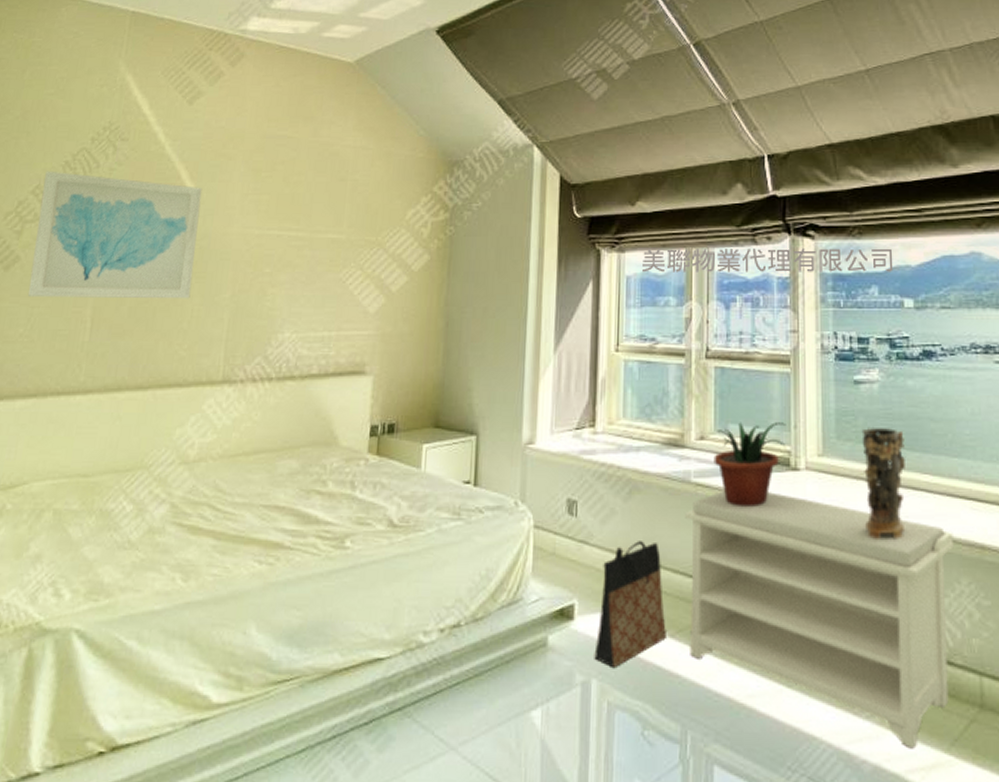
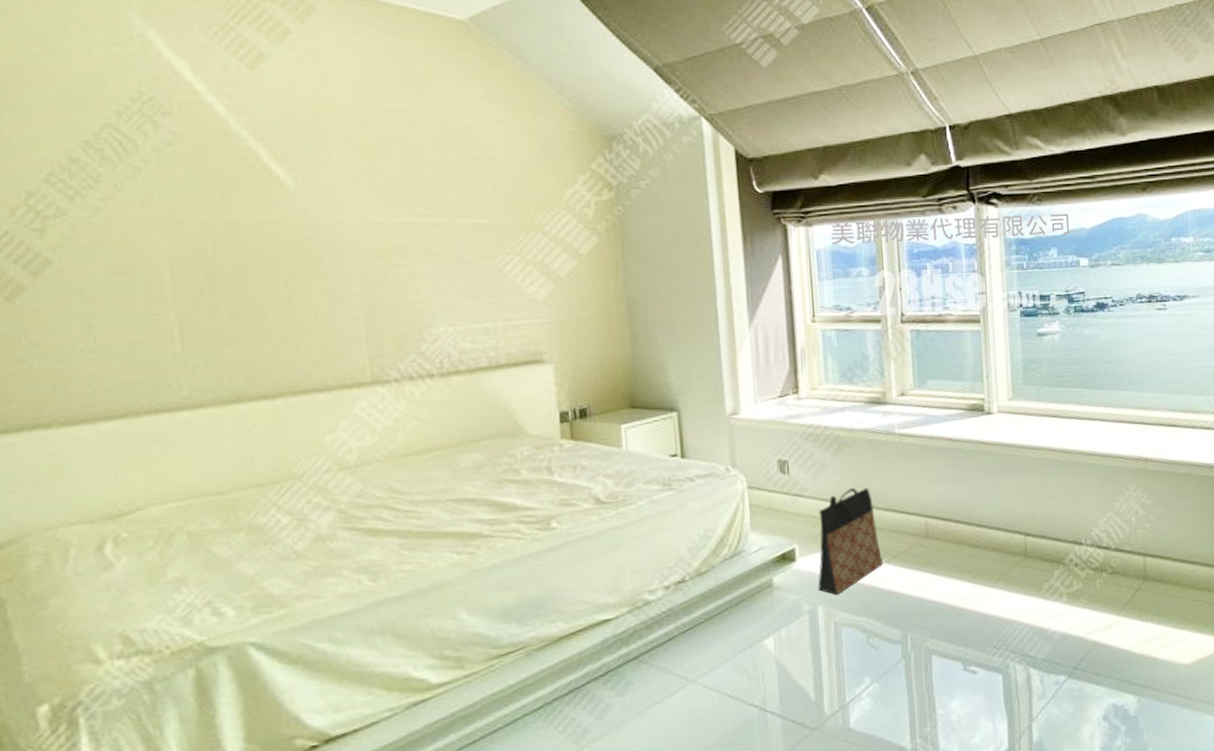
wall art: present [27,171,203,299] -> none [58,153,308,307]
bench: present [685,491,954,749] -> none [892,434,1123,617]
potted plant: present [714,422,786,507] -> none [915,374,979,450]
decorative vase: present [861,426,905,539] -> none [1045,371,1083,463]

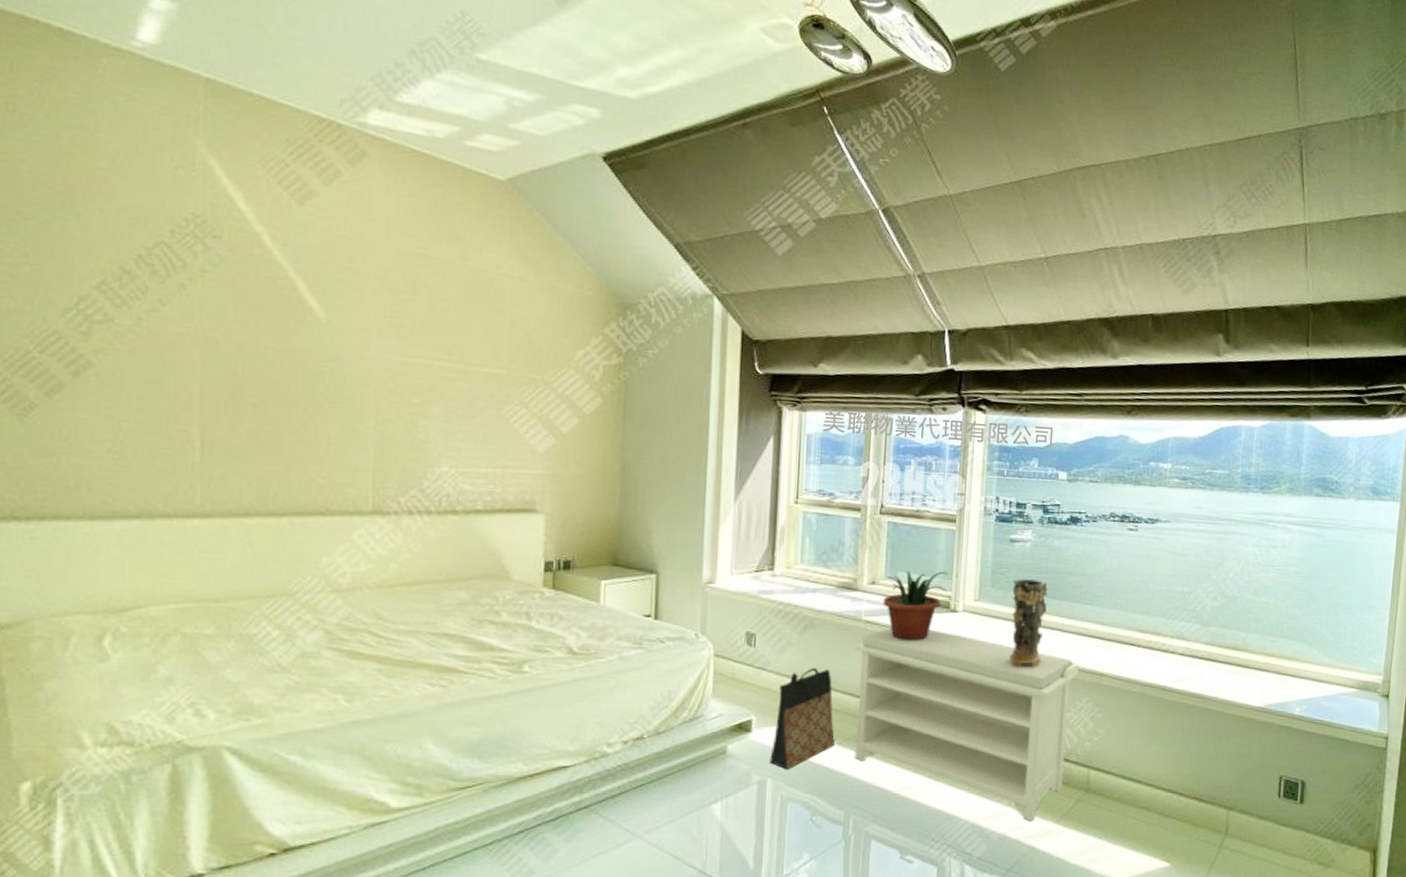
bench: none [892,434,1123,617] -> present [855,628,1079,822]
potted plant: none [915,374,979,450] -> present [883,570,949,641]
decorative vase: none [1045,371,1083,463] -> present [1009,578,1048,668]

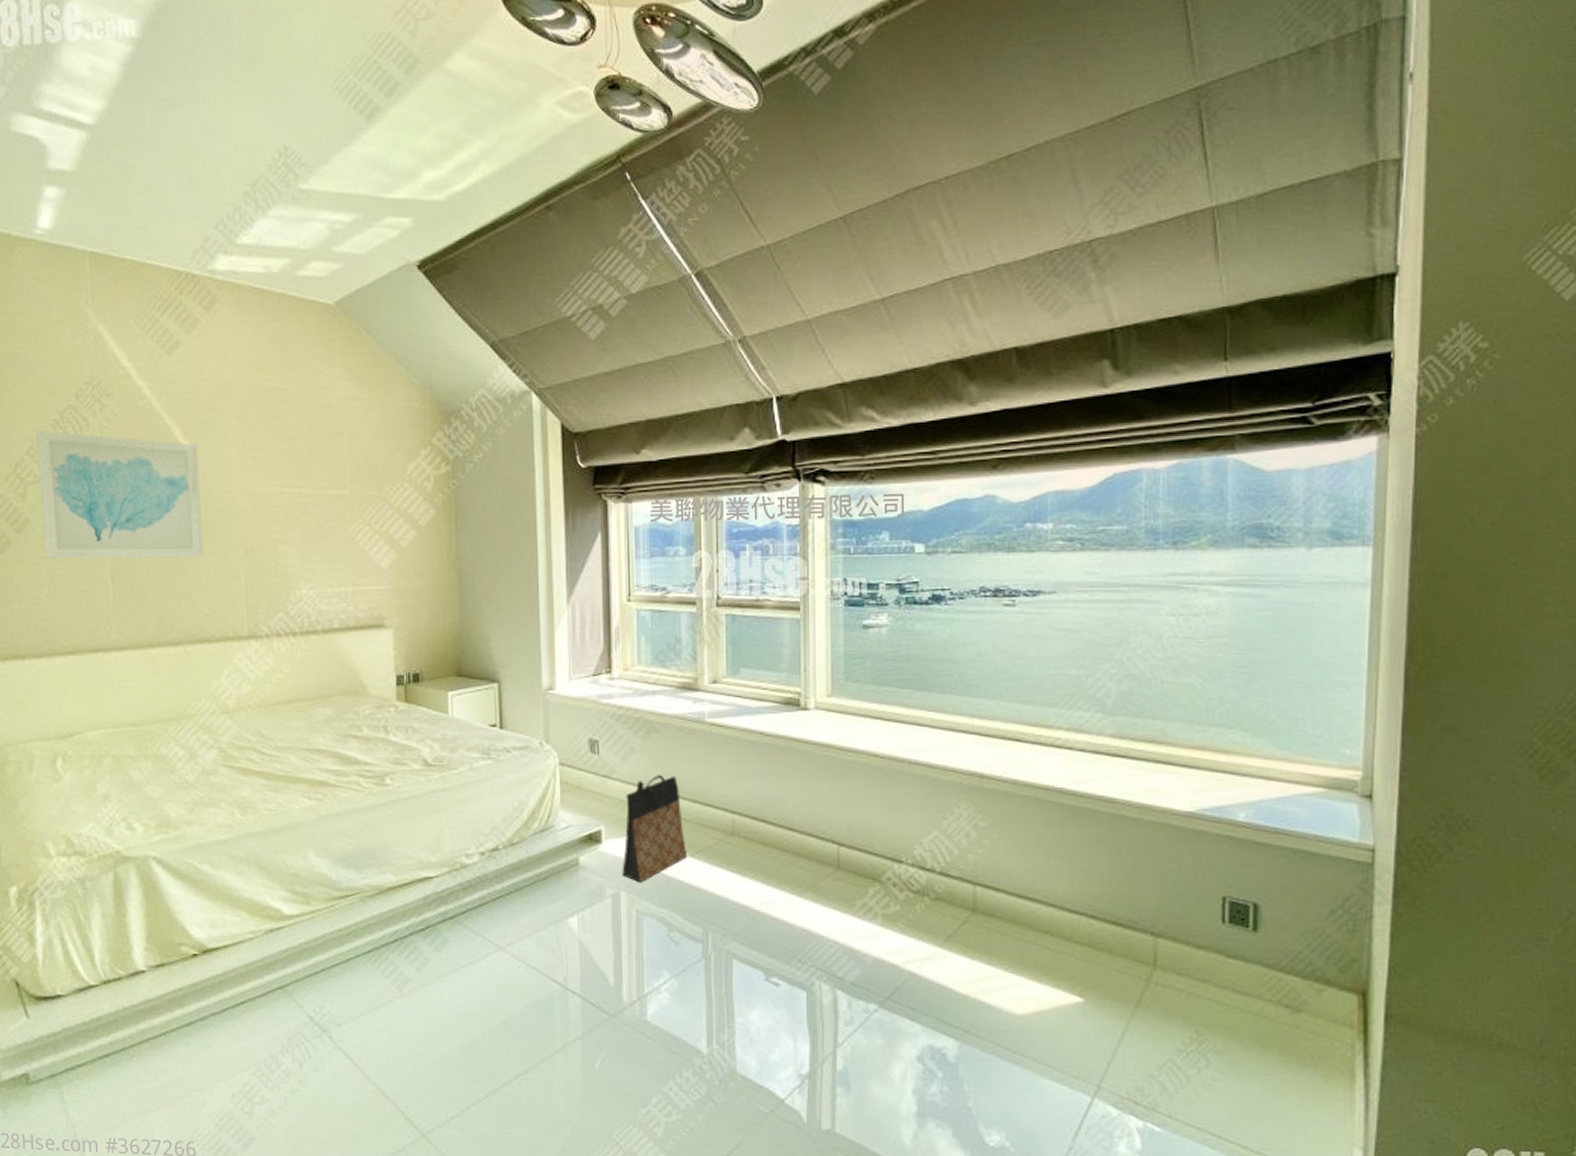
wall art: none [110,263,327,425] -> present [36,430,204,560]
bench: present [855,628,1079,822] -> none [701,730,955,945]
potted plant: present [883,570,949,641] -> none [726,666,796,743]
decorative vase: present [1009,578,1048,668] -> none [869,668,911,770]

